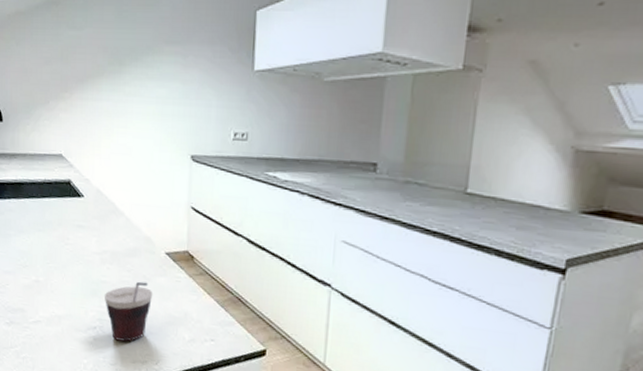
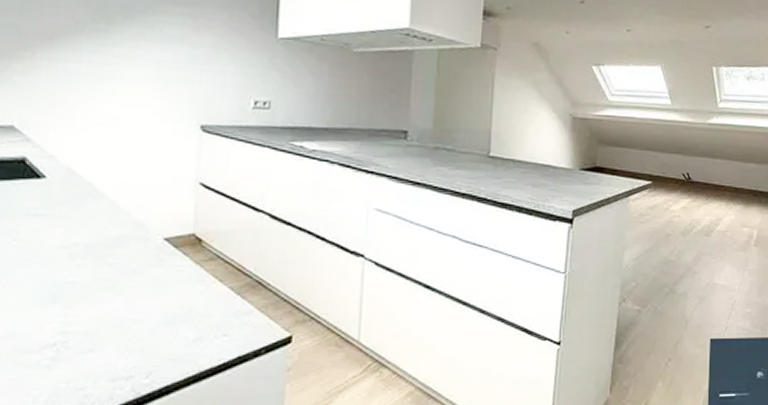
cup: present [104,281,153,342] -> none [70,276,145,356]

